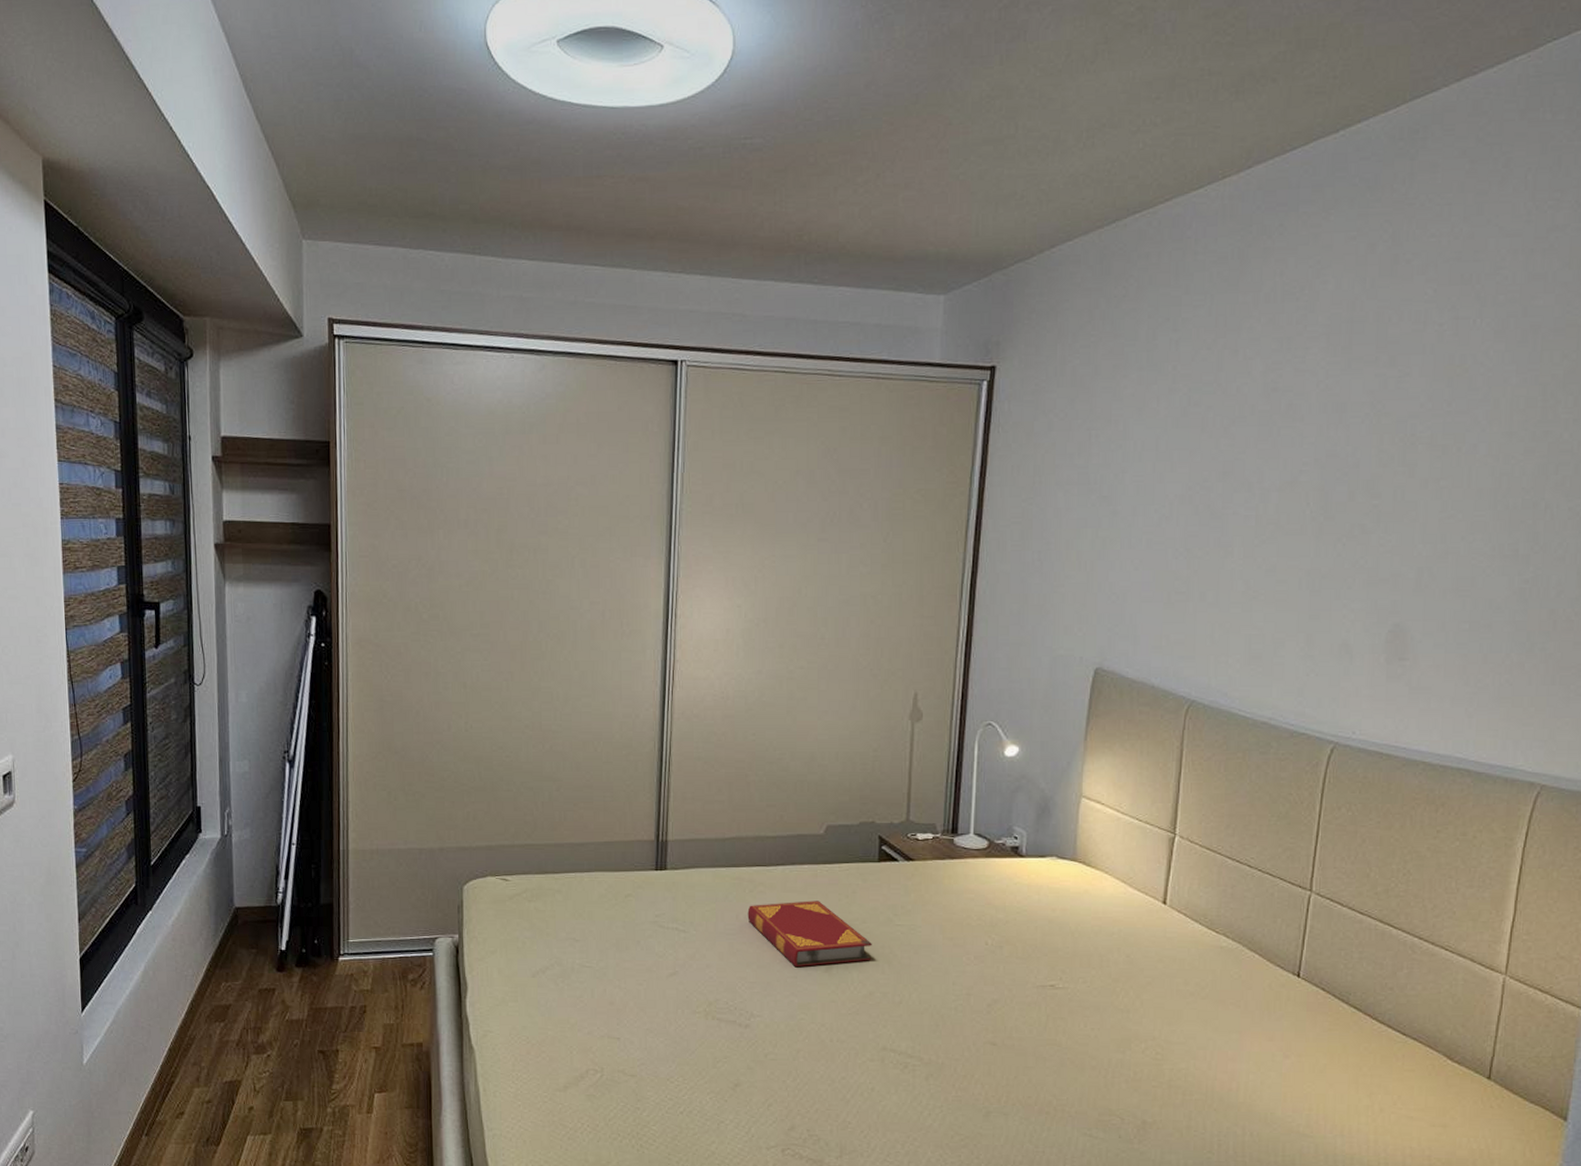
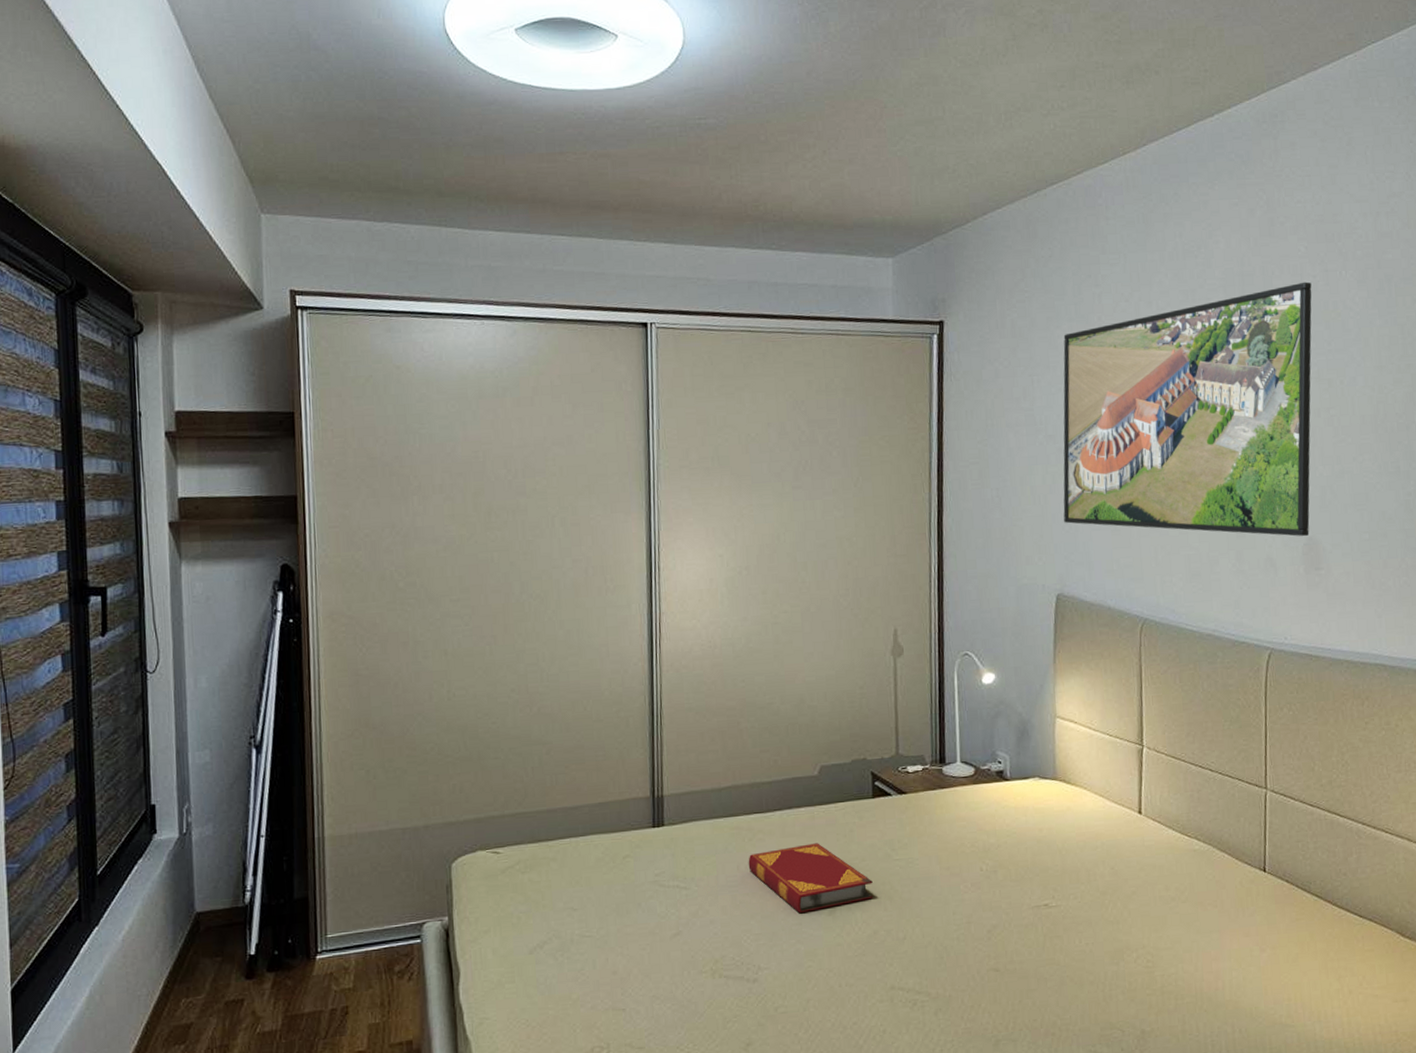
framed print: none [1111,331,1436,623] -> present [1063,281,1312,537]

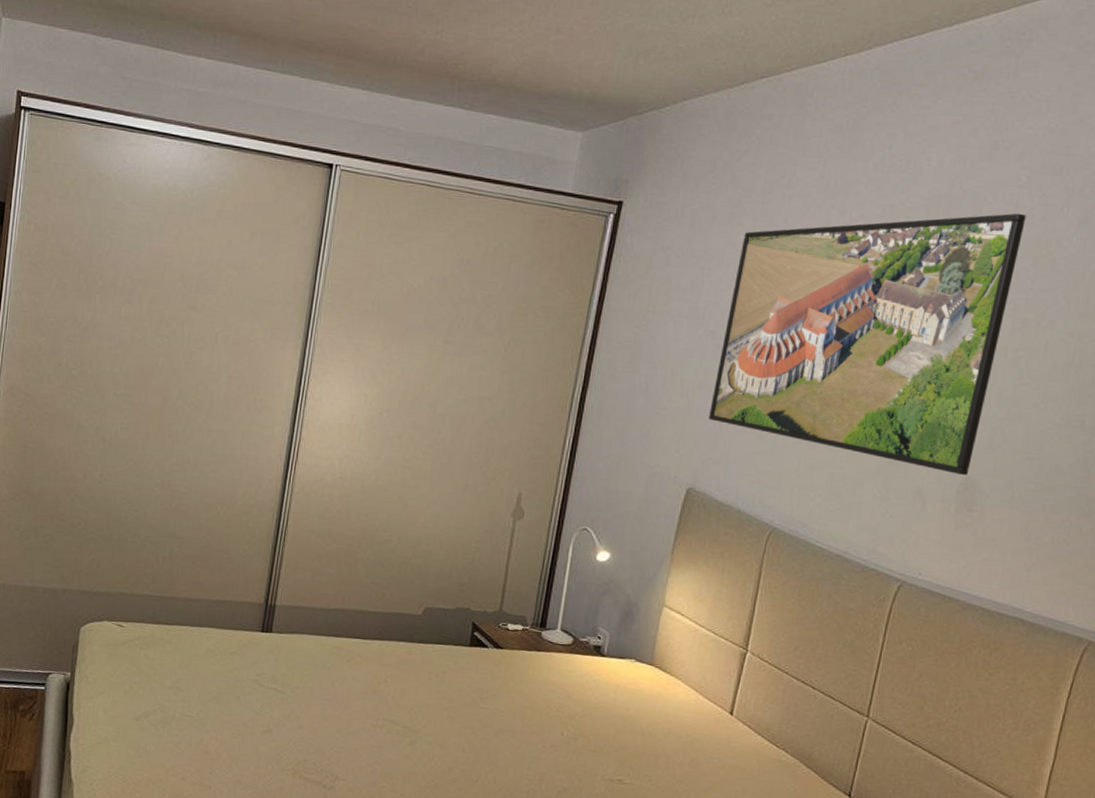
hardback book: present [748,843,873,913] -> none [342,674,456,739]

